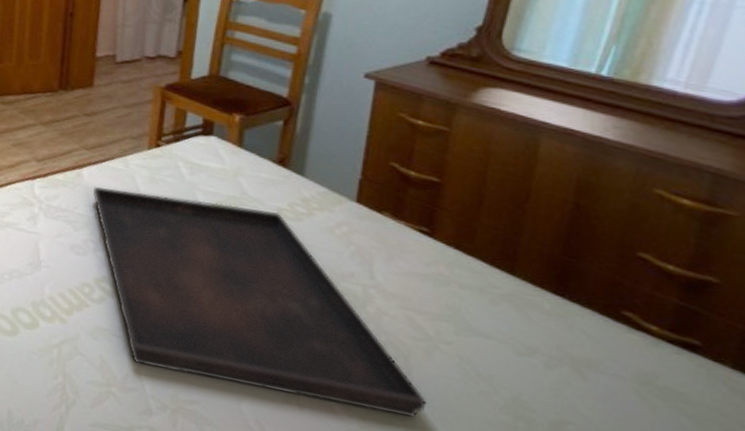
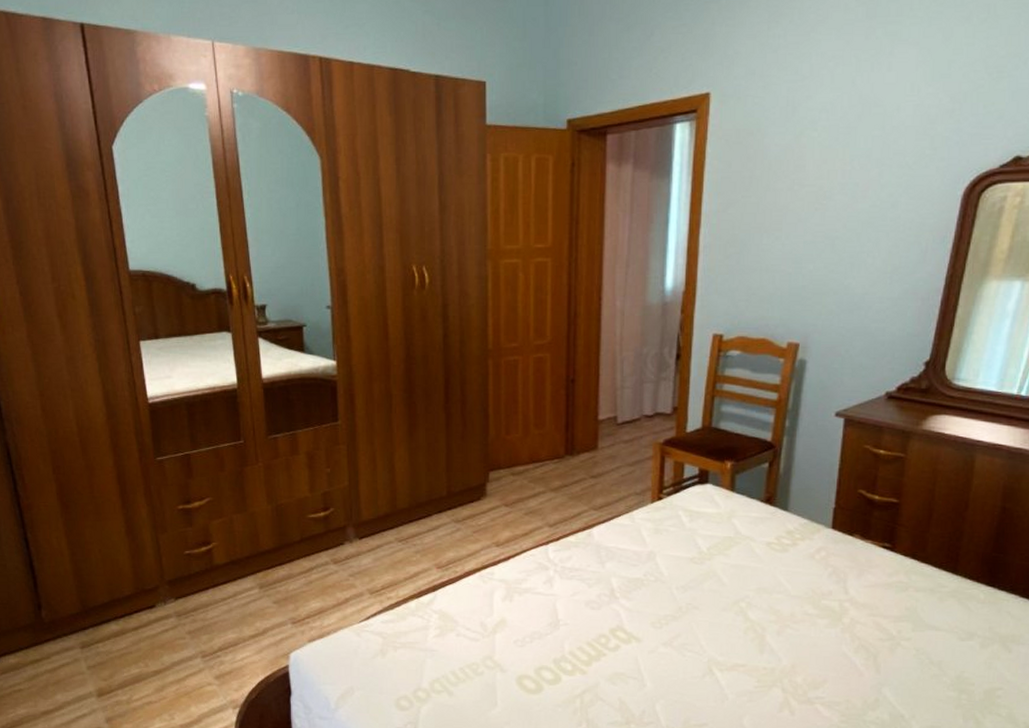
serving tray: present [92,186,427,419] -> none [603,543,892,707]

